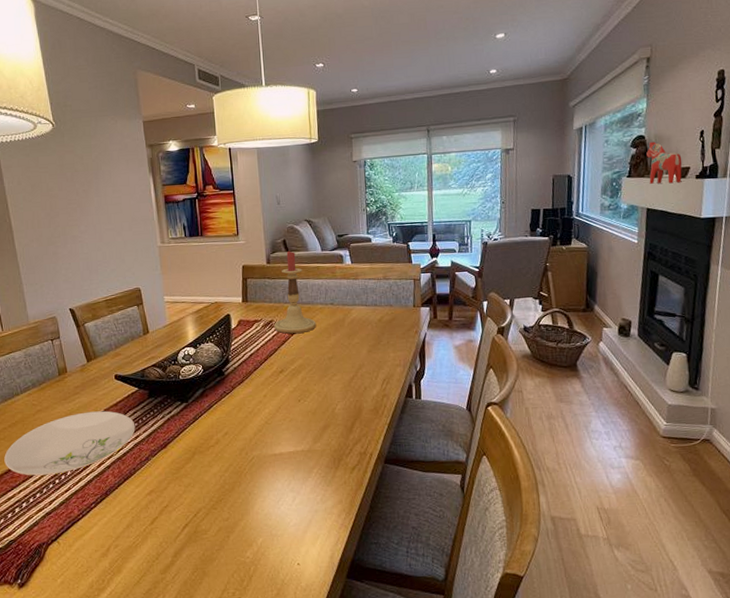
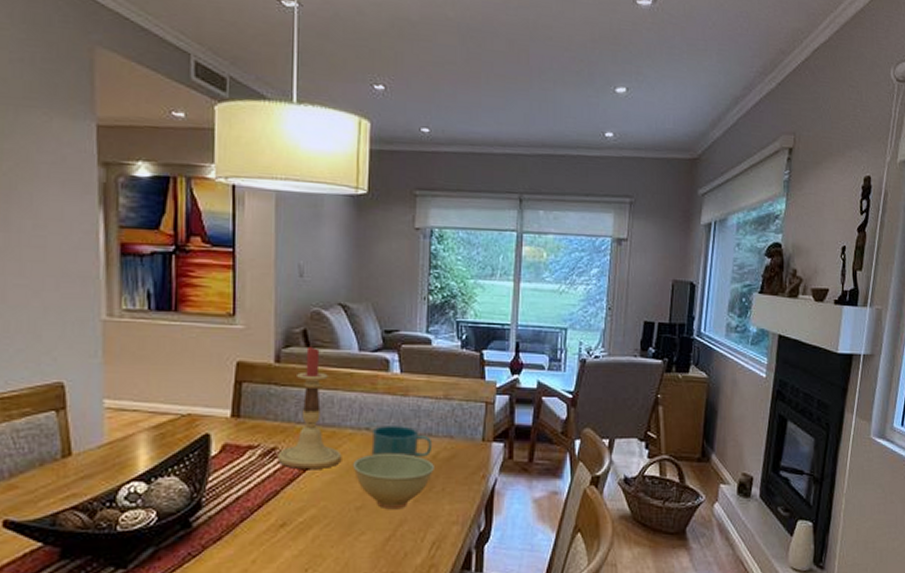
bowl: none [324,319,381,358] -> present [352,452,434,510]
cup: none [335,300,378,322] -> present [371,426,433,457]
decorative figurine: present [646,141,683,184] -> none [782,252,821,307]

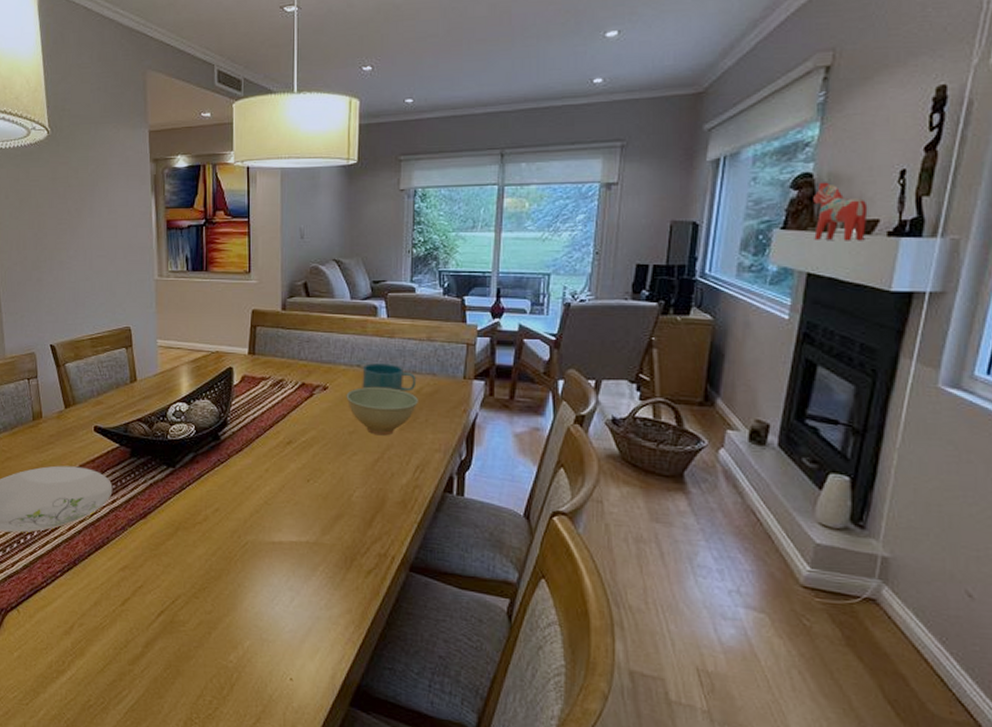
candlestick: present [277,346,342,470] -> none [284,296,337,399]
decorative figurine: none [782,252,821,307] -> present [813,182,868,241]

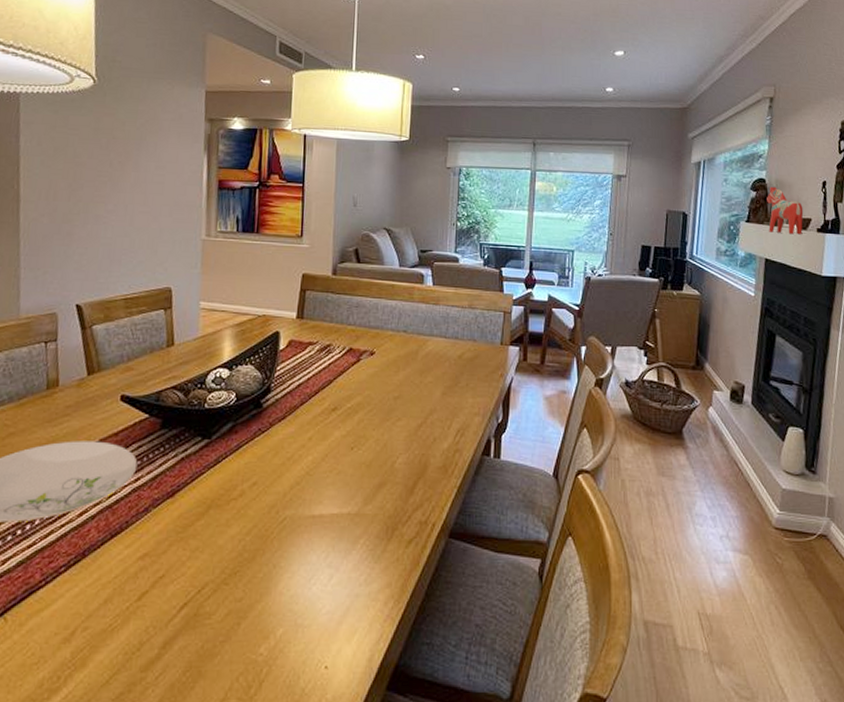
bowl: present [346,386,418,436] -> none [392,352,460,401]
cup: present [362,363,417,392] -> none [407,329,459,357]

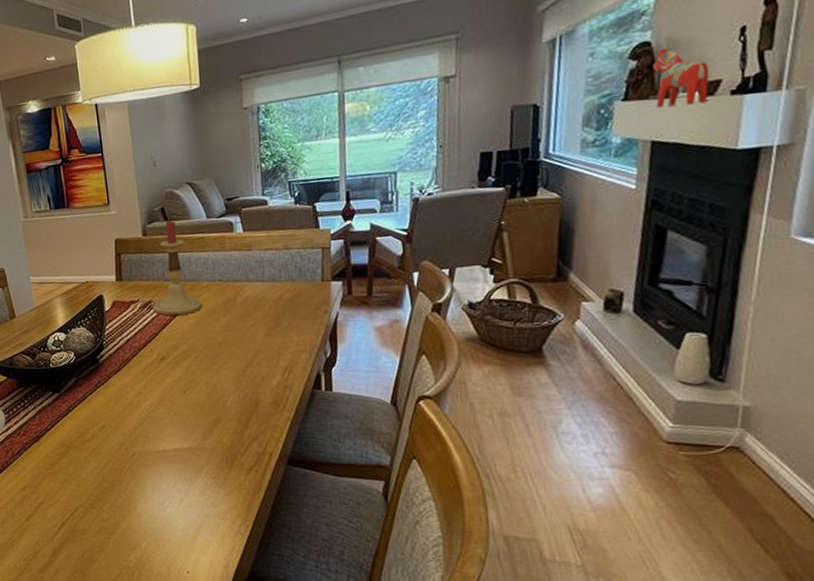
candlestick: none [332,262,384,364] -> present [153,219,203,316]

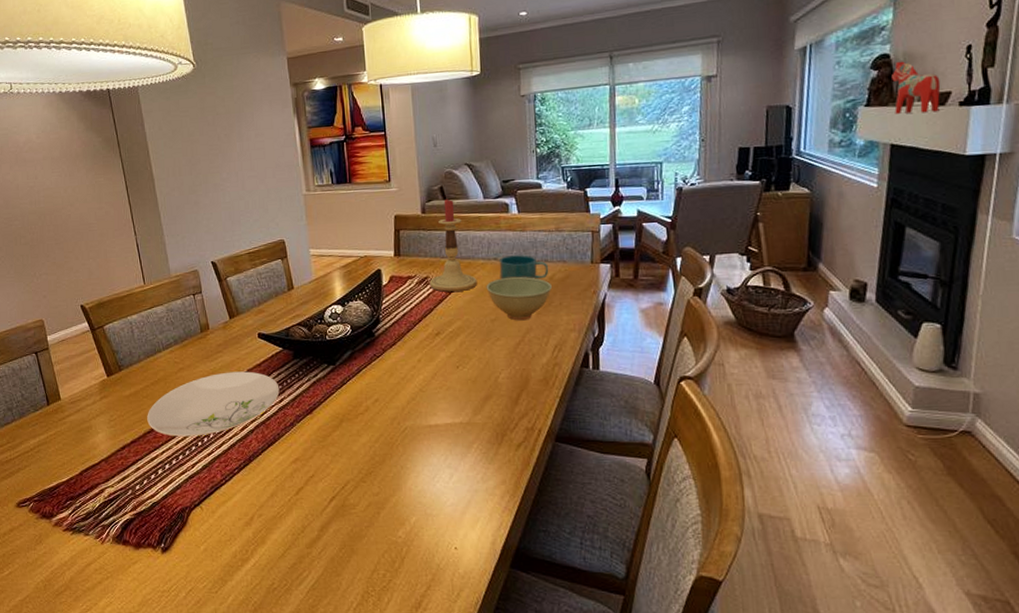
bowl: none [211,297,281,343] -> present [486,276,552,321]
cup: none [224,275,277,302] -> present [499,255,549,280]

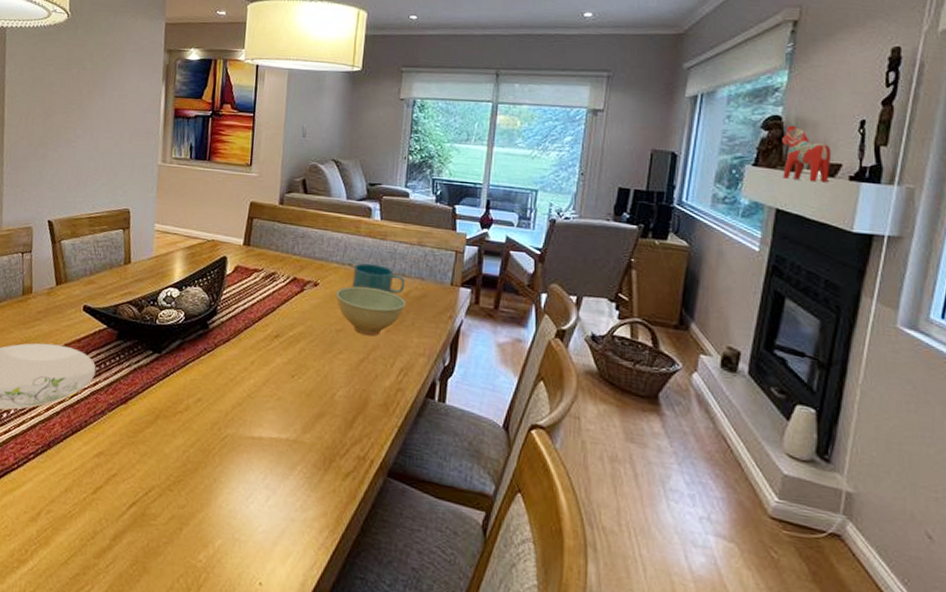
candlestick: present [429,198,478,293] -> none [276,193,328,294]

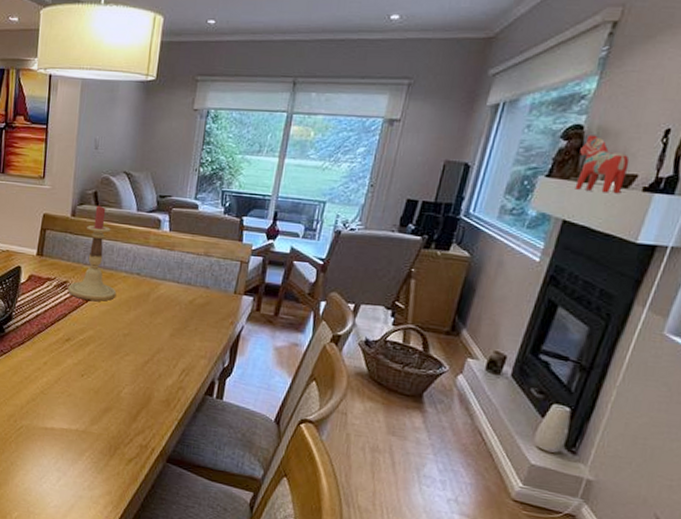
candlestick: none [276,193,328,294] -> present [67,205,117,301]
bowl: present [335,286,406,337] -> none [124,294,190,340]
cup: present [352,263,406,294] -> none [139,272,191,301]

